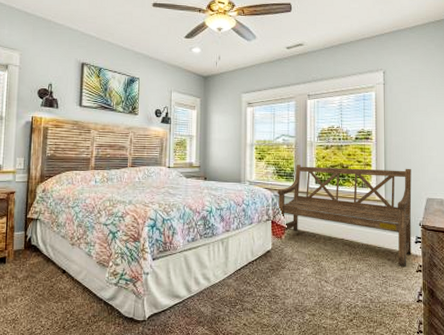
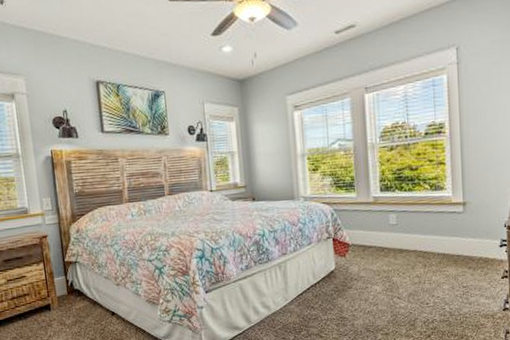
bench: present [277,165,412,267] -> none [337,162,496,274]

